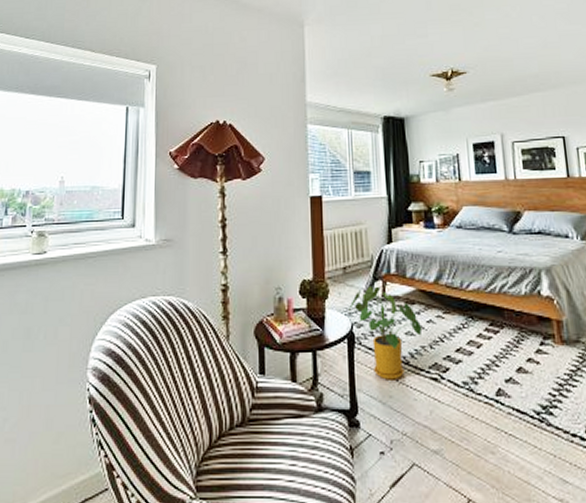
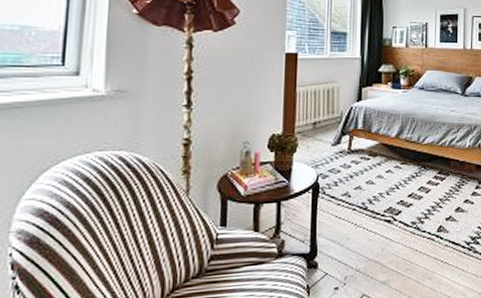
house plant: present [349,286,421,380] -> none [316,140,381,225]

